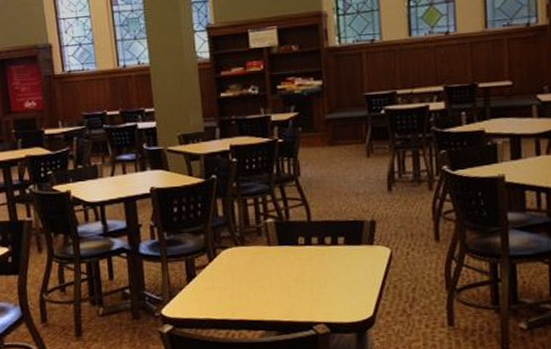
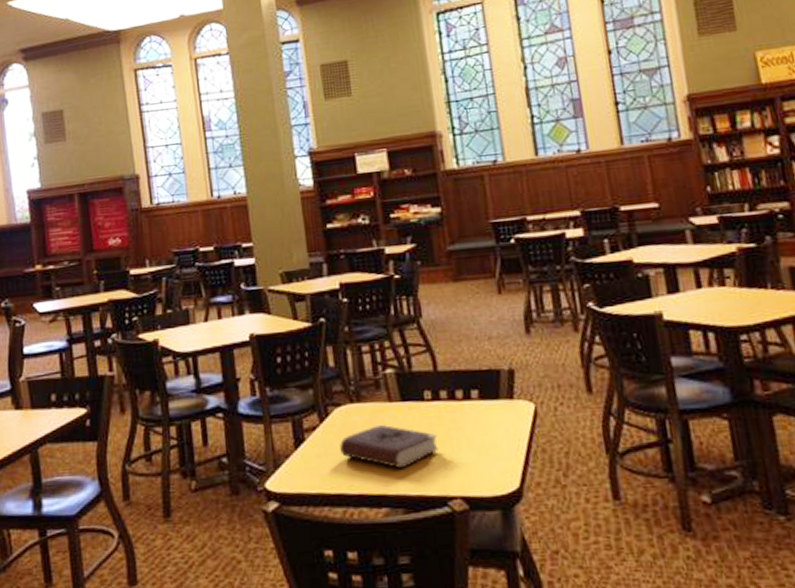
book: none [225,264,308,300] -> present [340,424,439,469]

